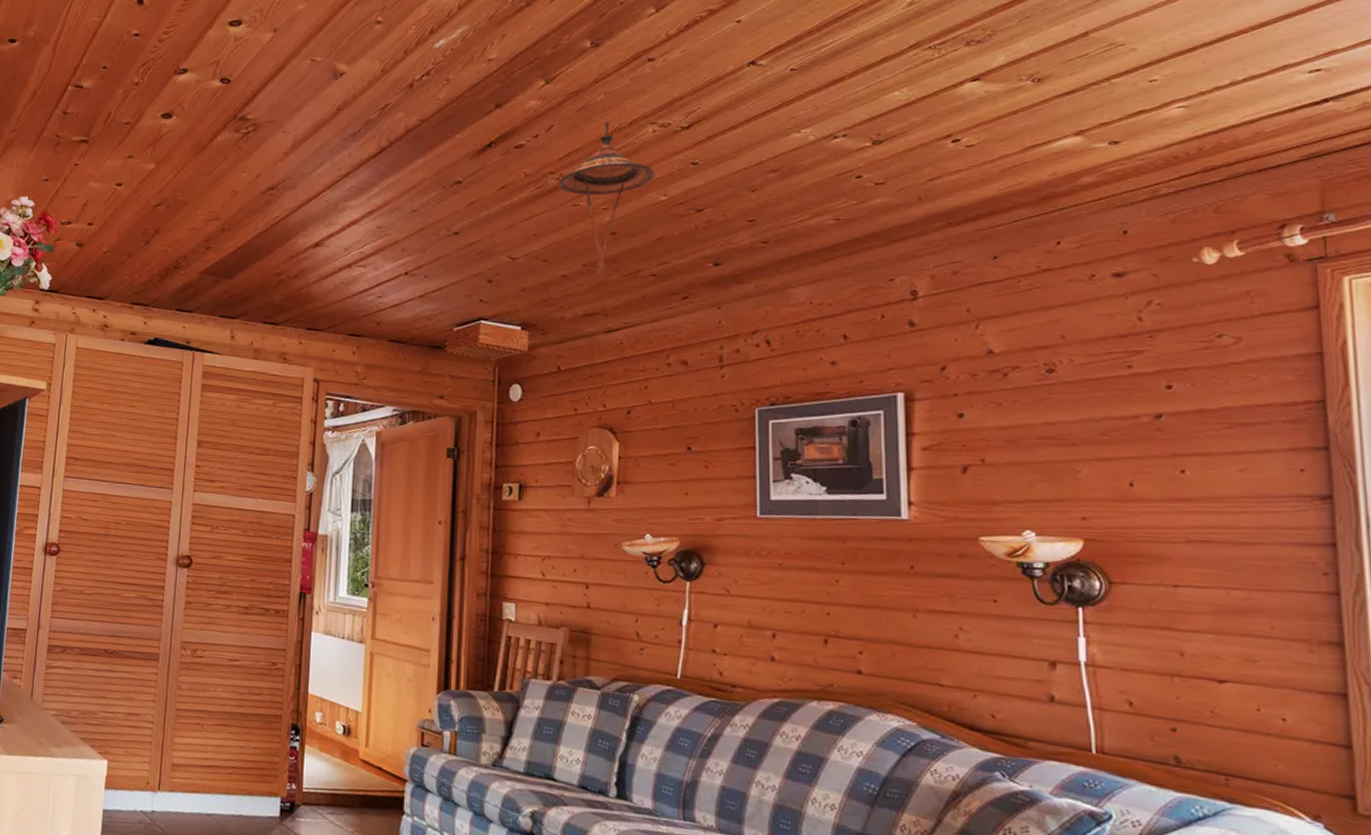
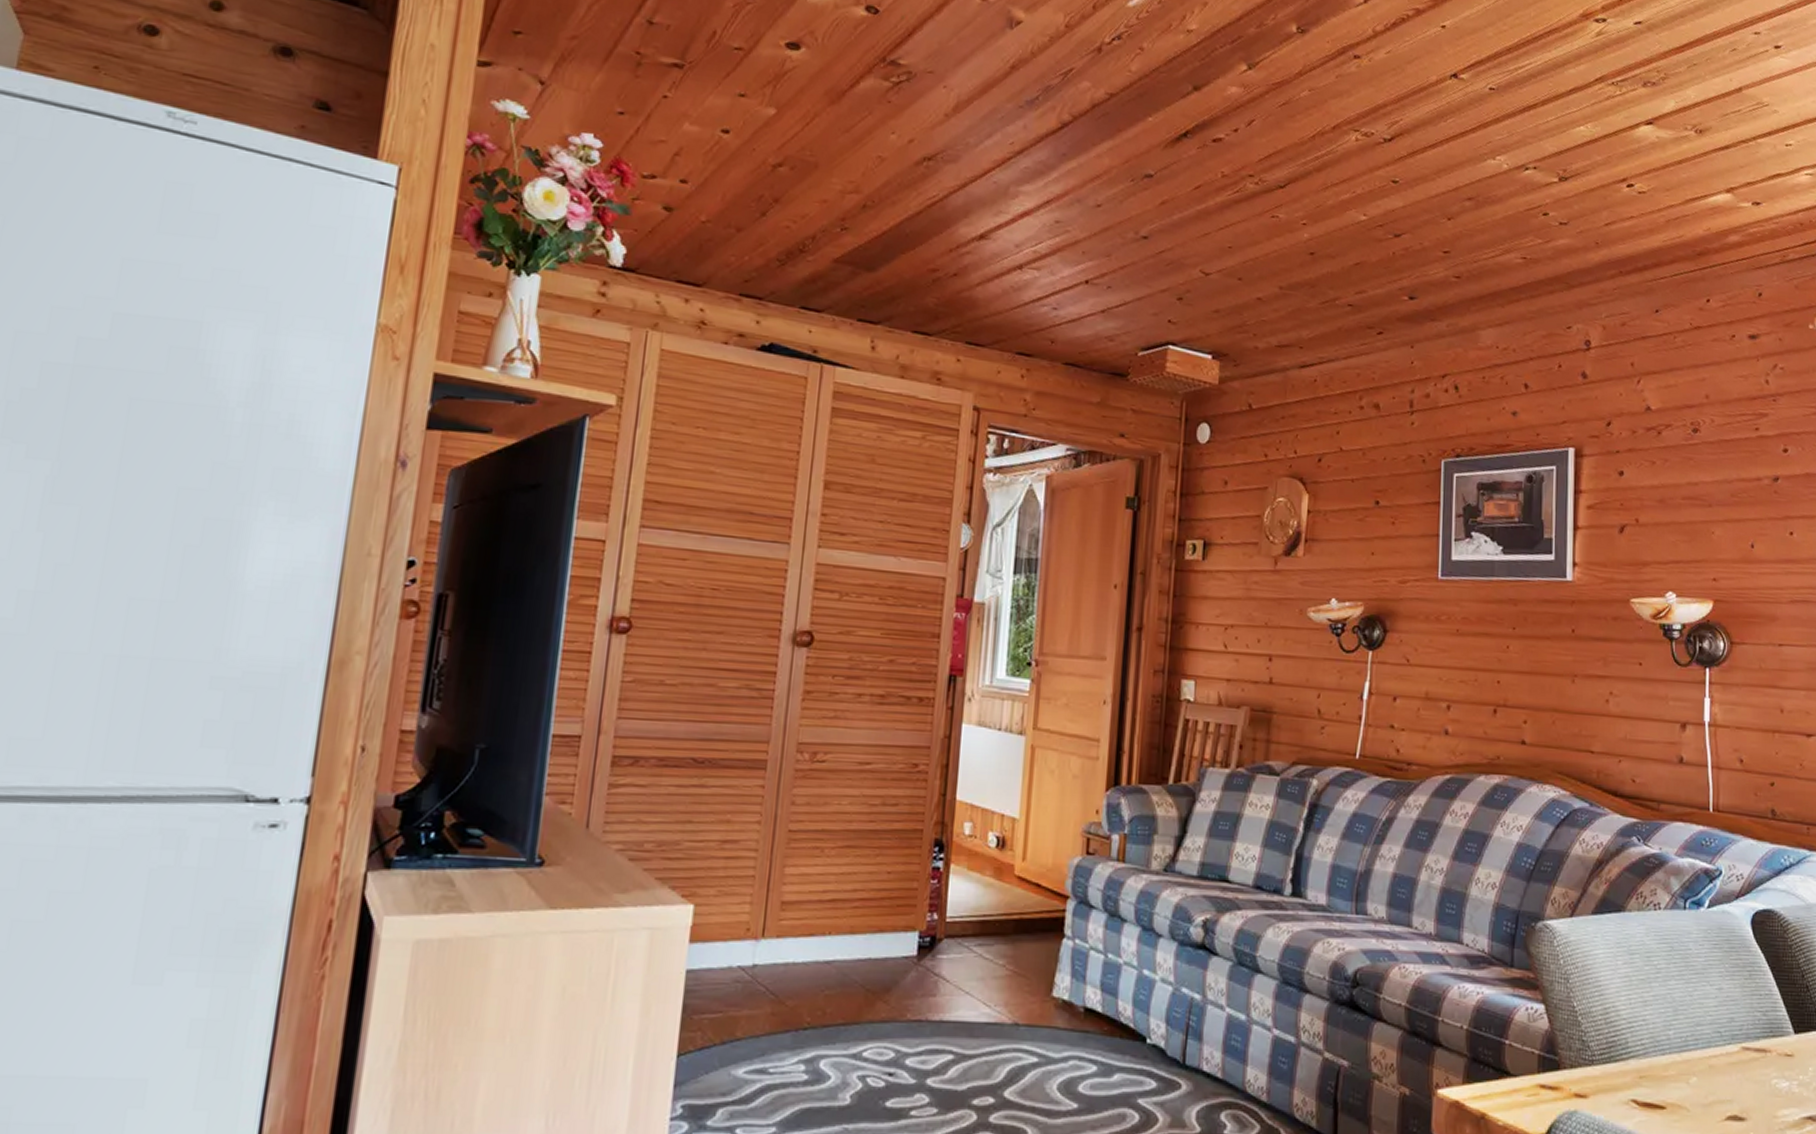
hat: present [558,121,655,274] -> none [1257,122,1356,300]

